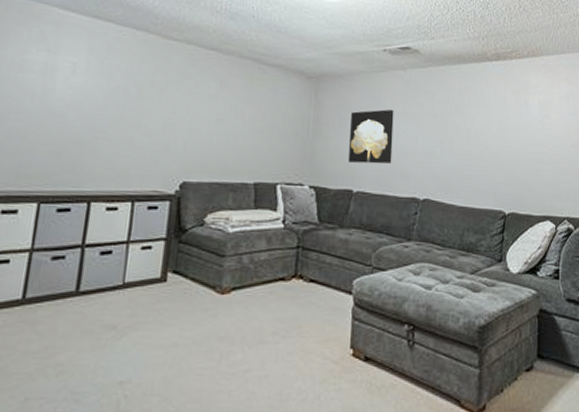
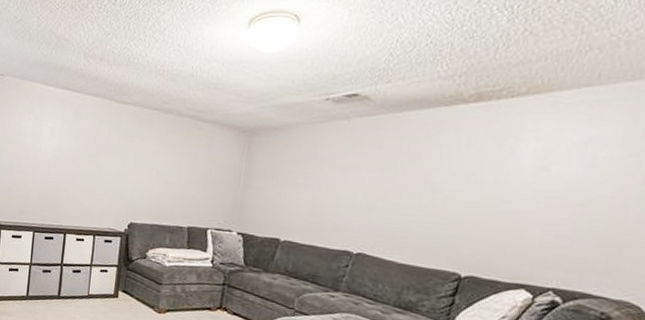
wall art: present [349,109,394,164] -> none [278,161,332,216]

